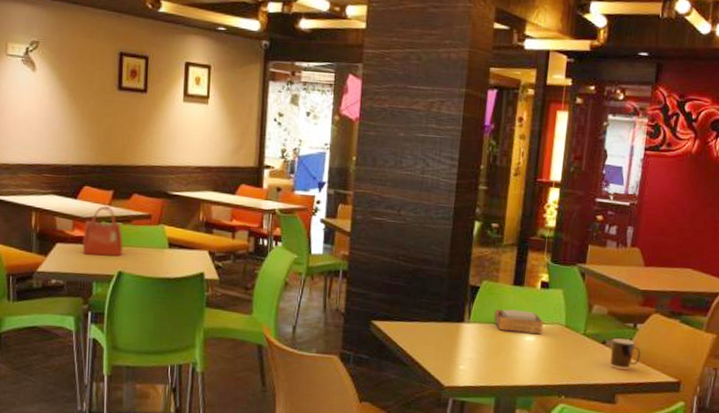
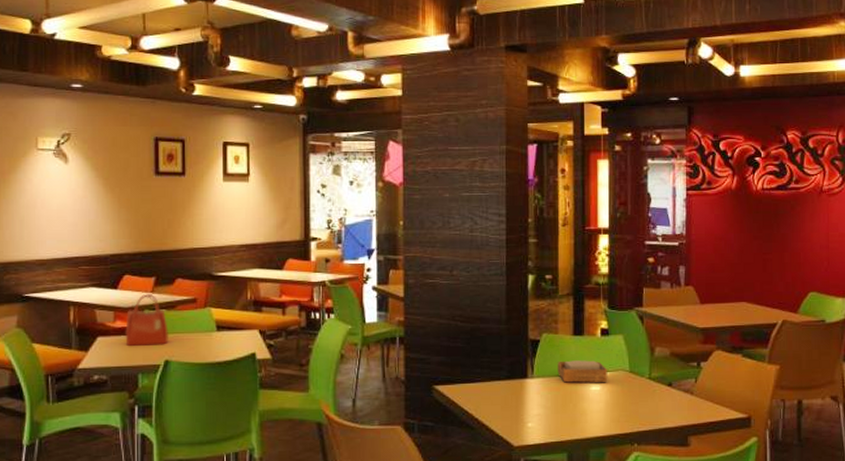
mug: present [610,338,641,370] -> none [677,379,708,411]

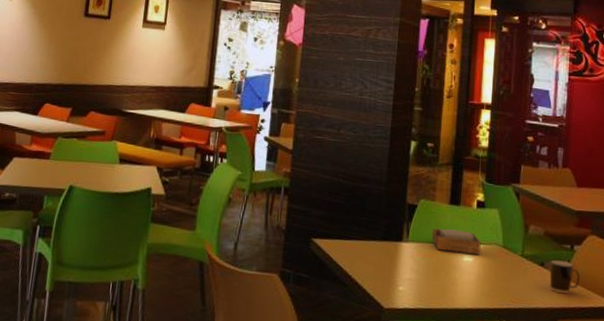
handbag: present [125,293,170,347] -> none [37,122,77,172]
mug: none [677,379,708,411] -> present [549,260,580,294]

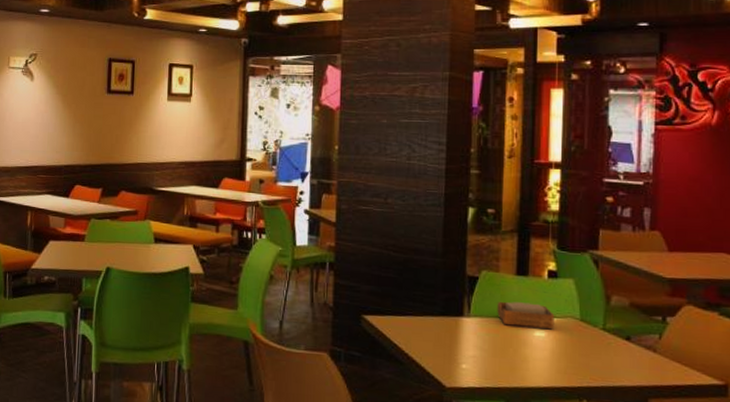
mug: present [549,260,580,294] -> none [637,333,674,371]

